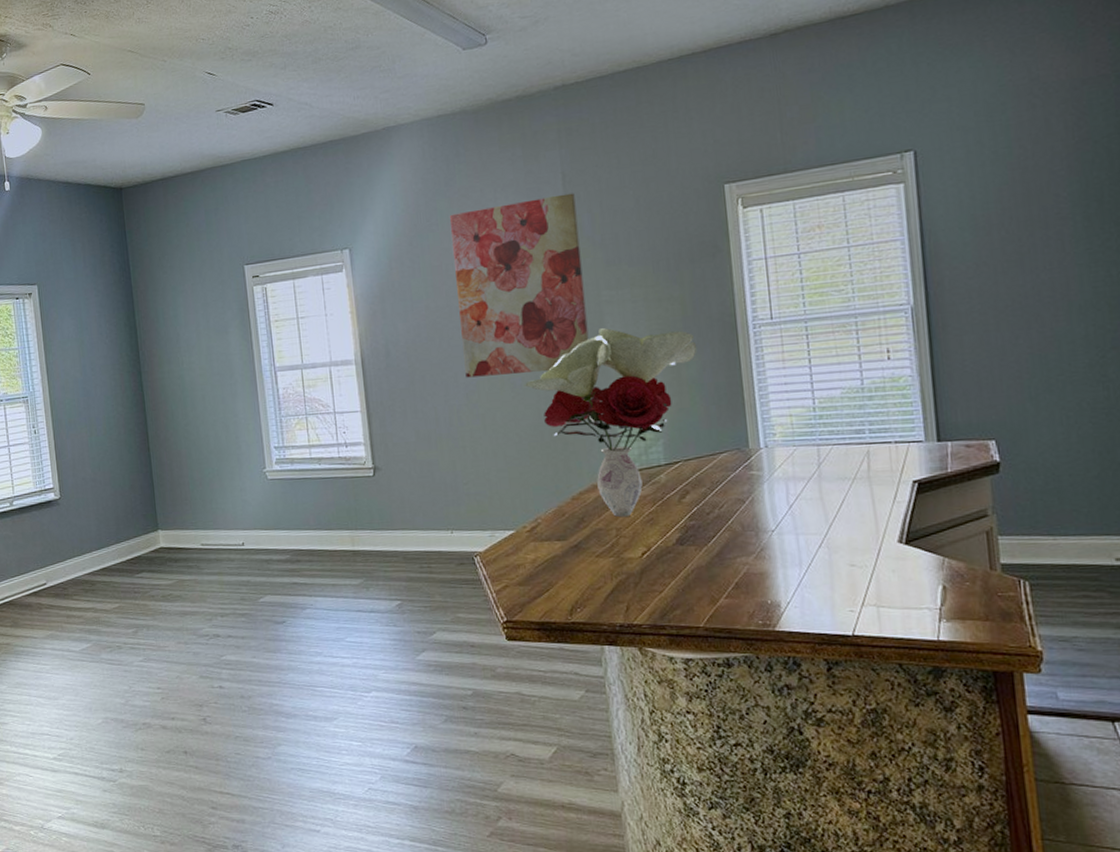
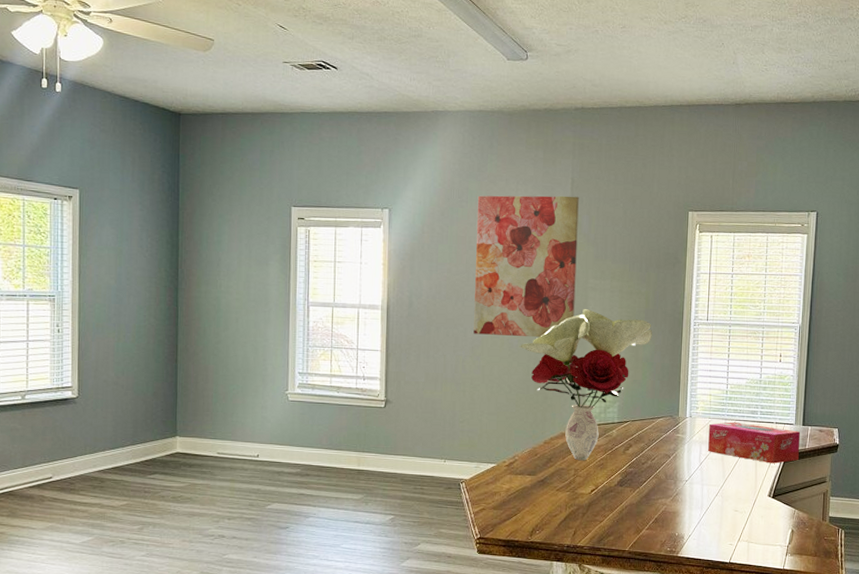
tissue box: none [795,446,938,498] -> present [708,422,801,464]

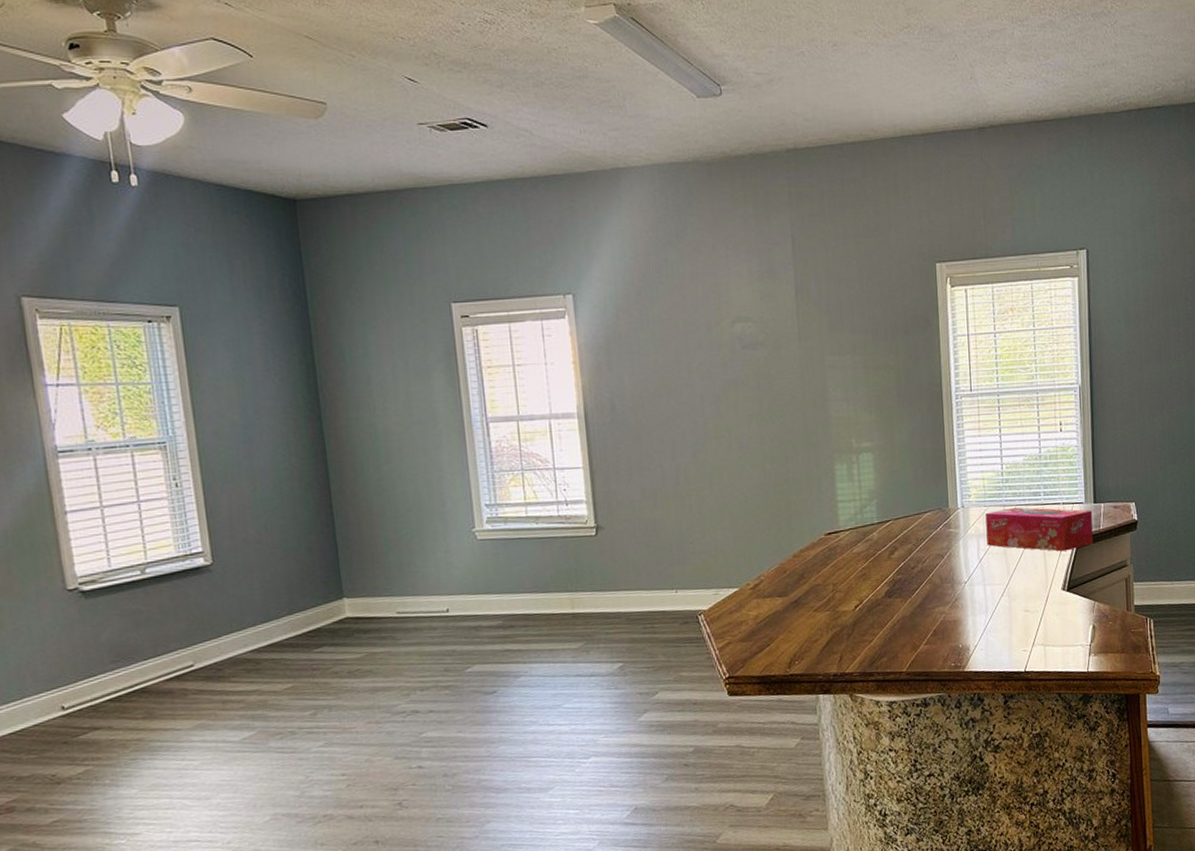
wall art: present [473,195,579,338] -> none [679,257,813,436]
flower bouquet: present [519,309,653,460] -> none [750,392,909,573]

